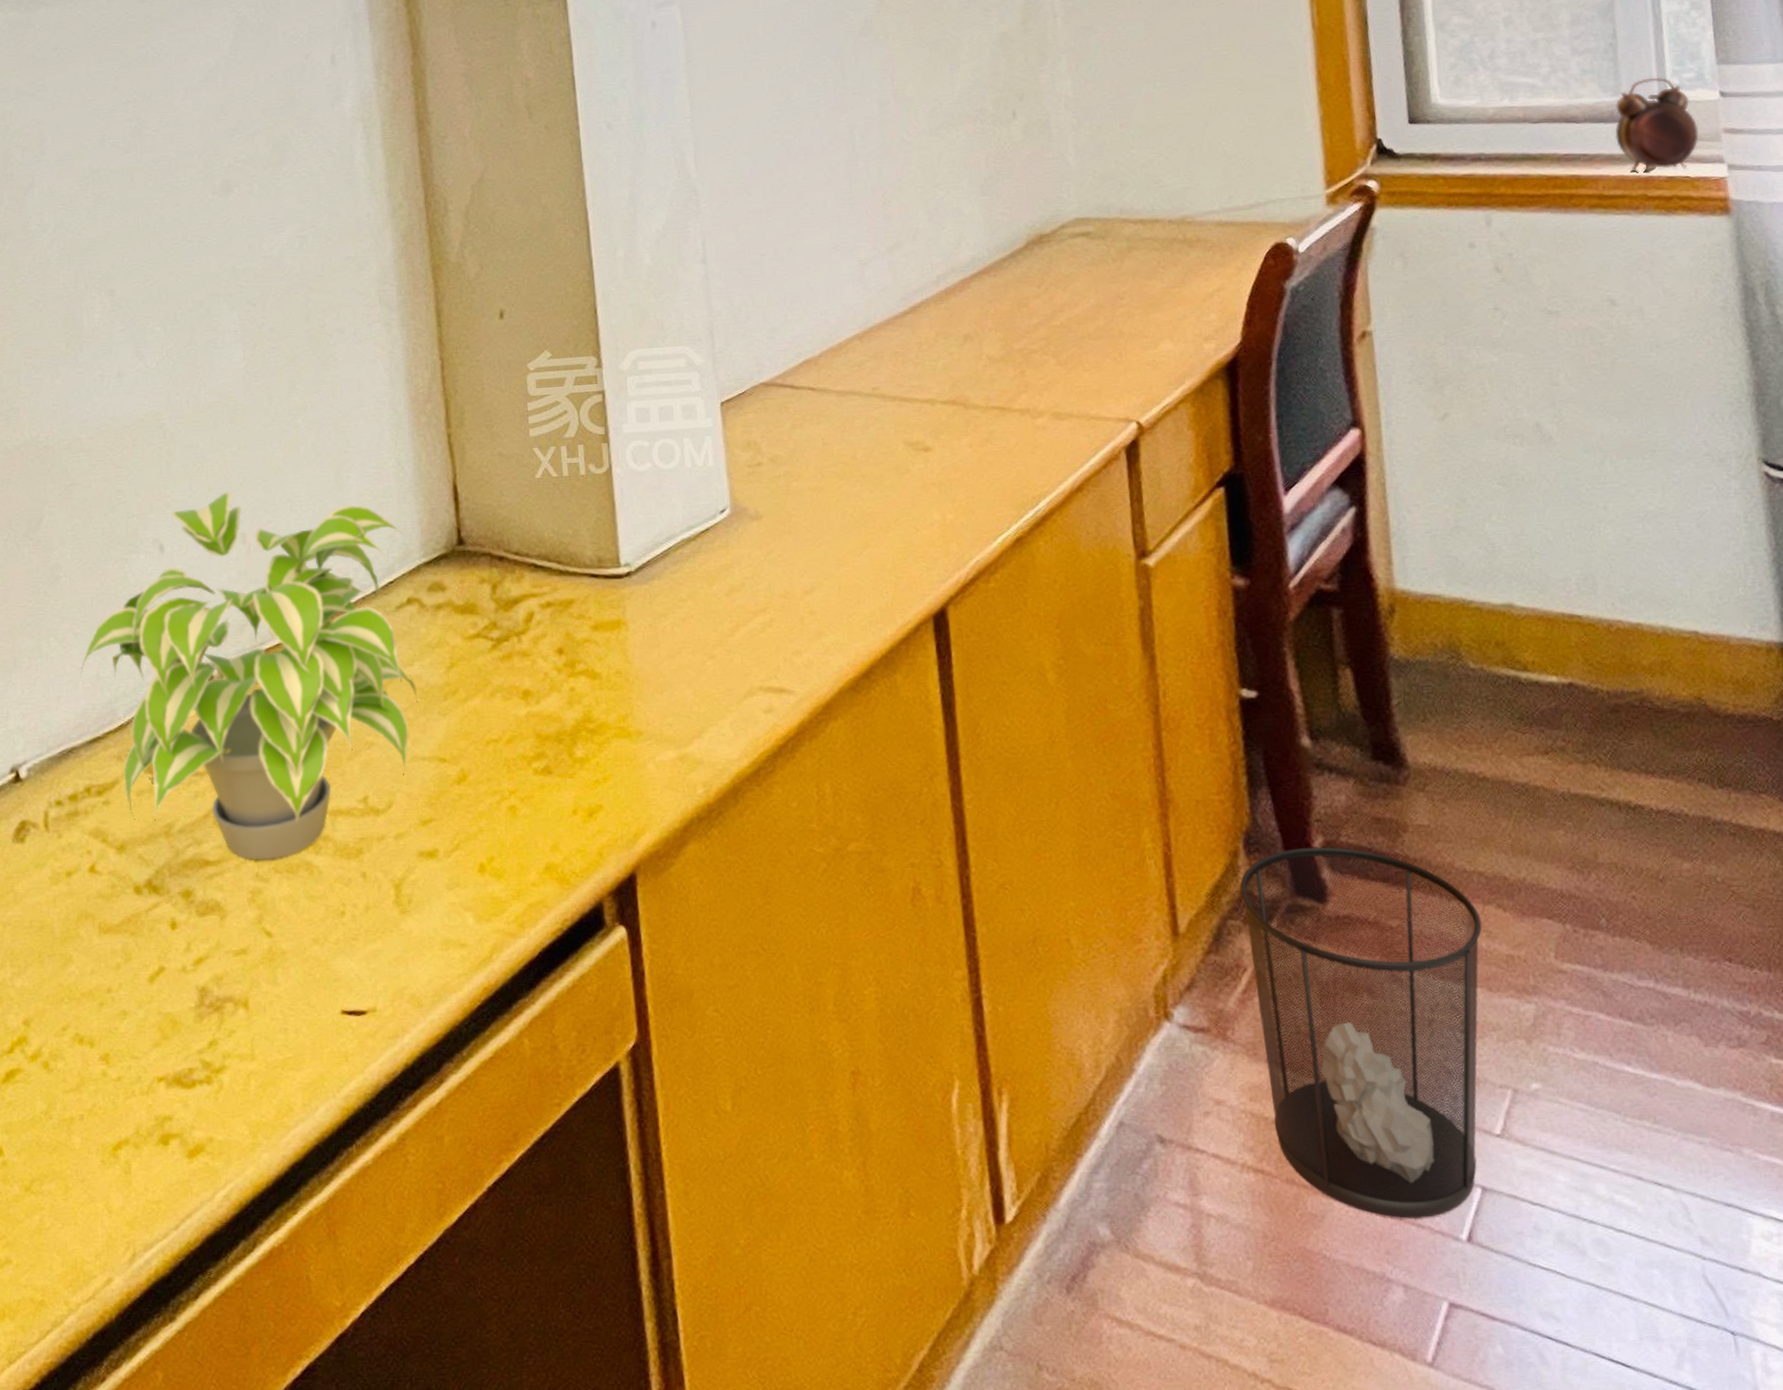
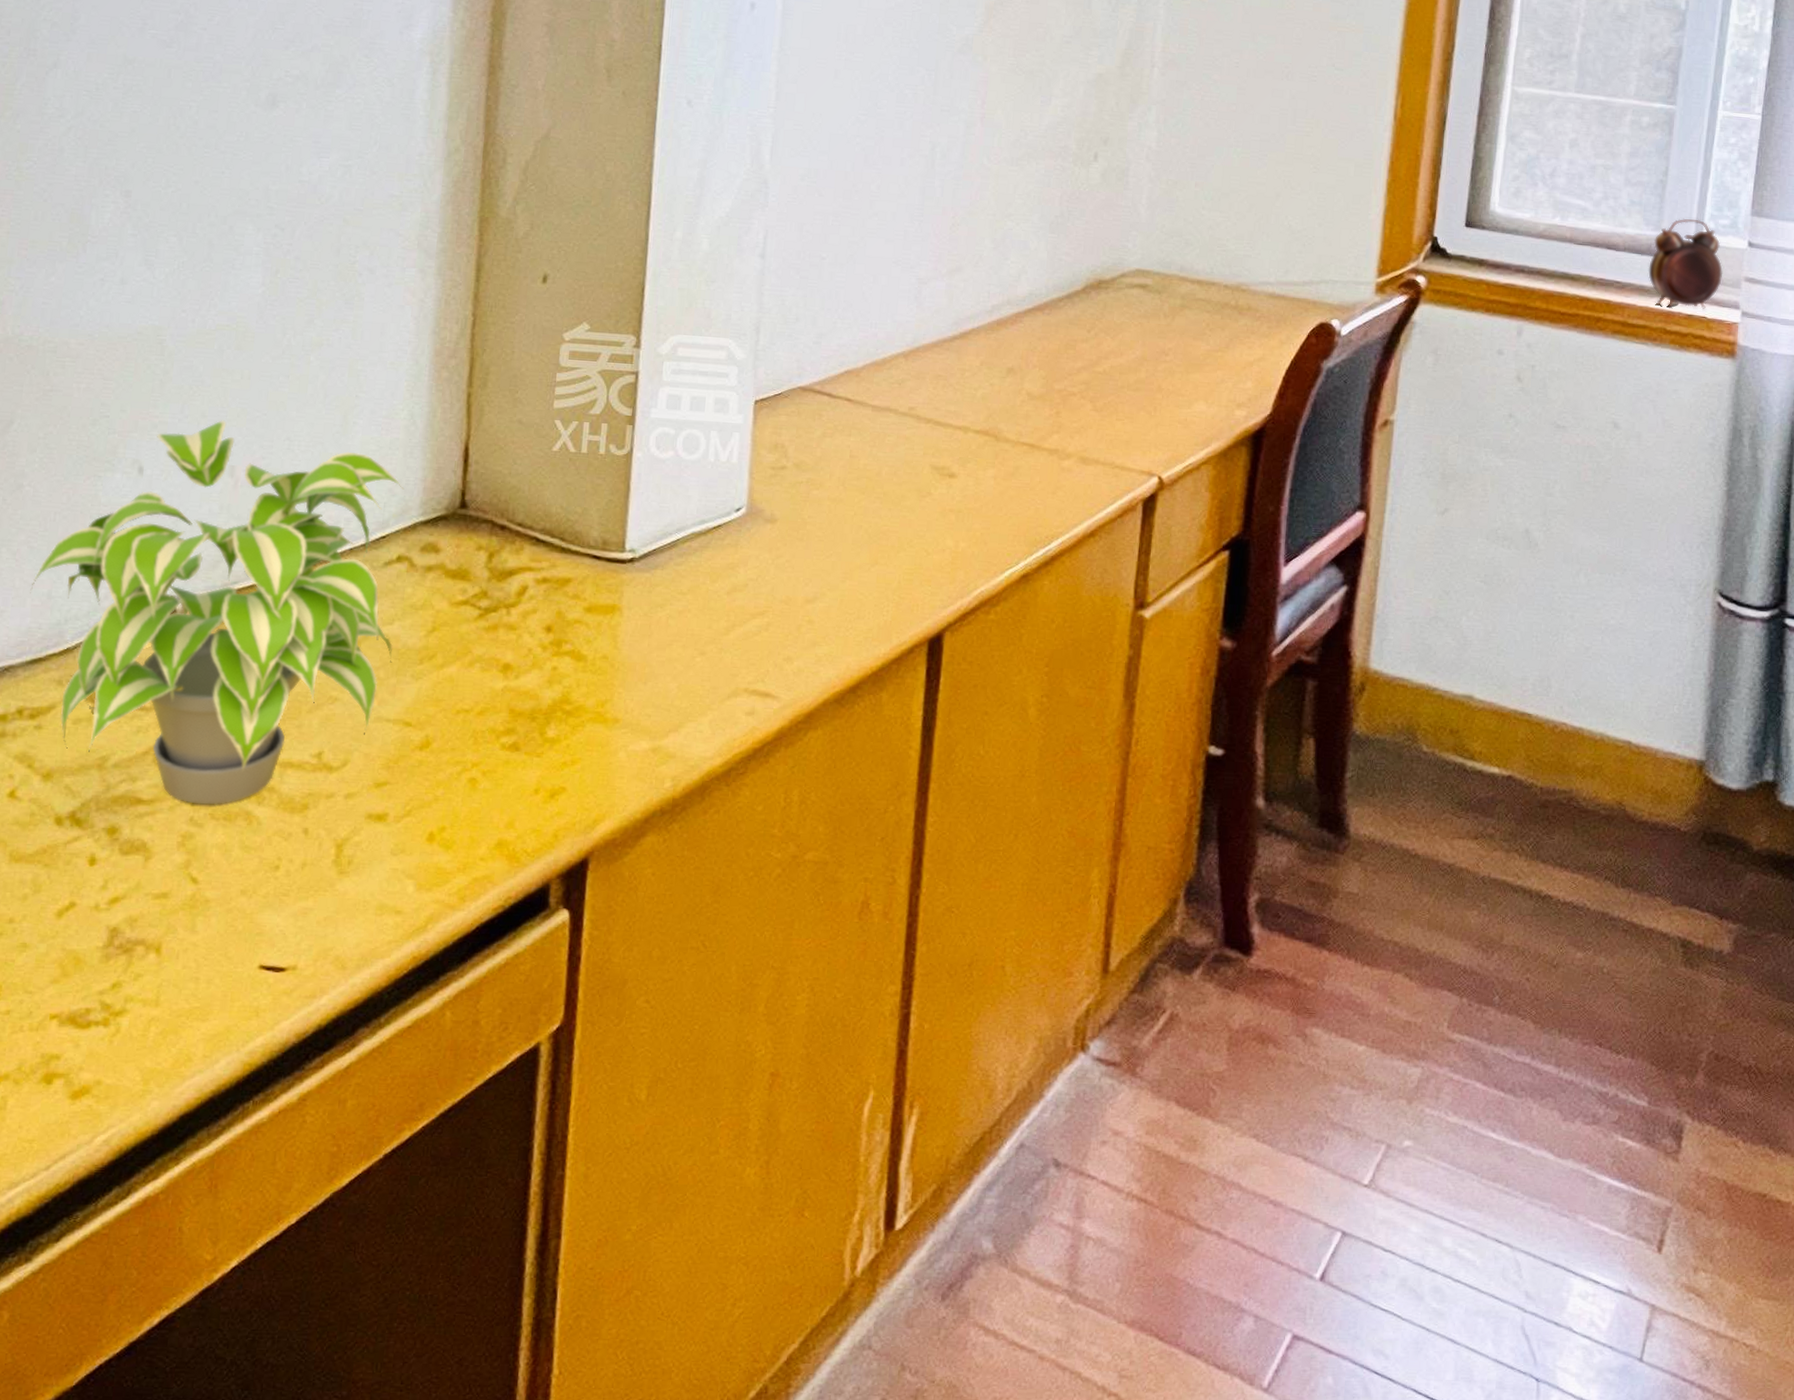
waste bin: present [1239,846,1482,1219] -> none [1164,902,1388,1256]

